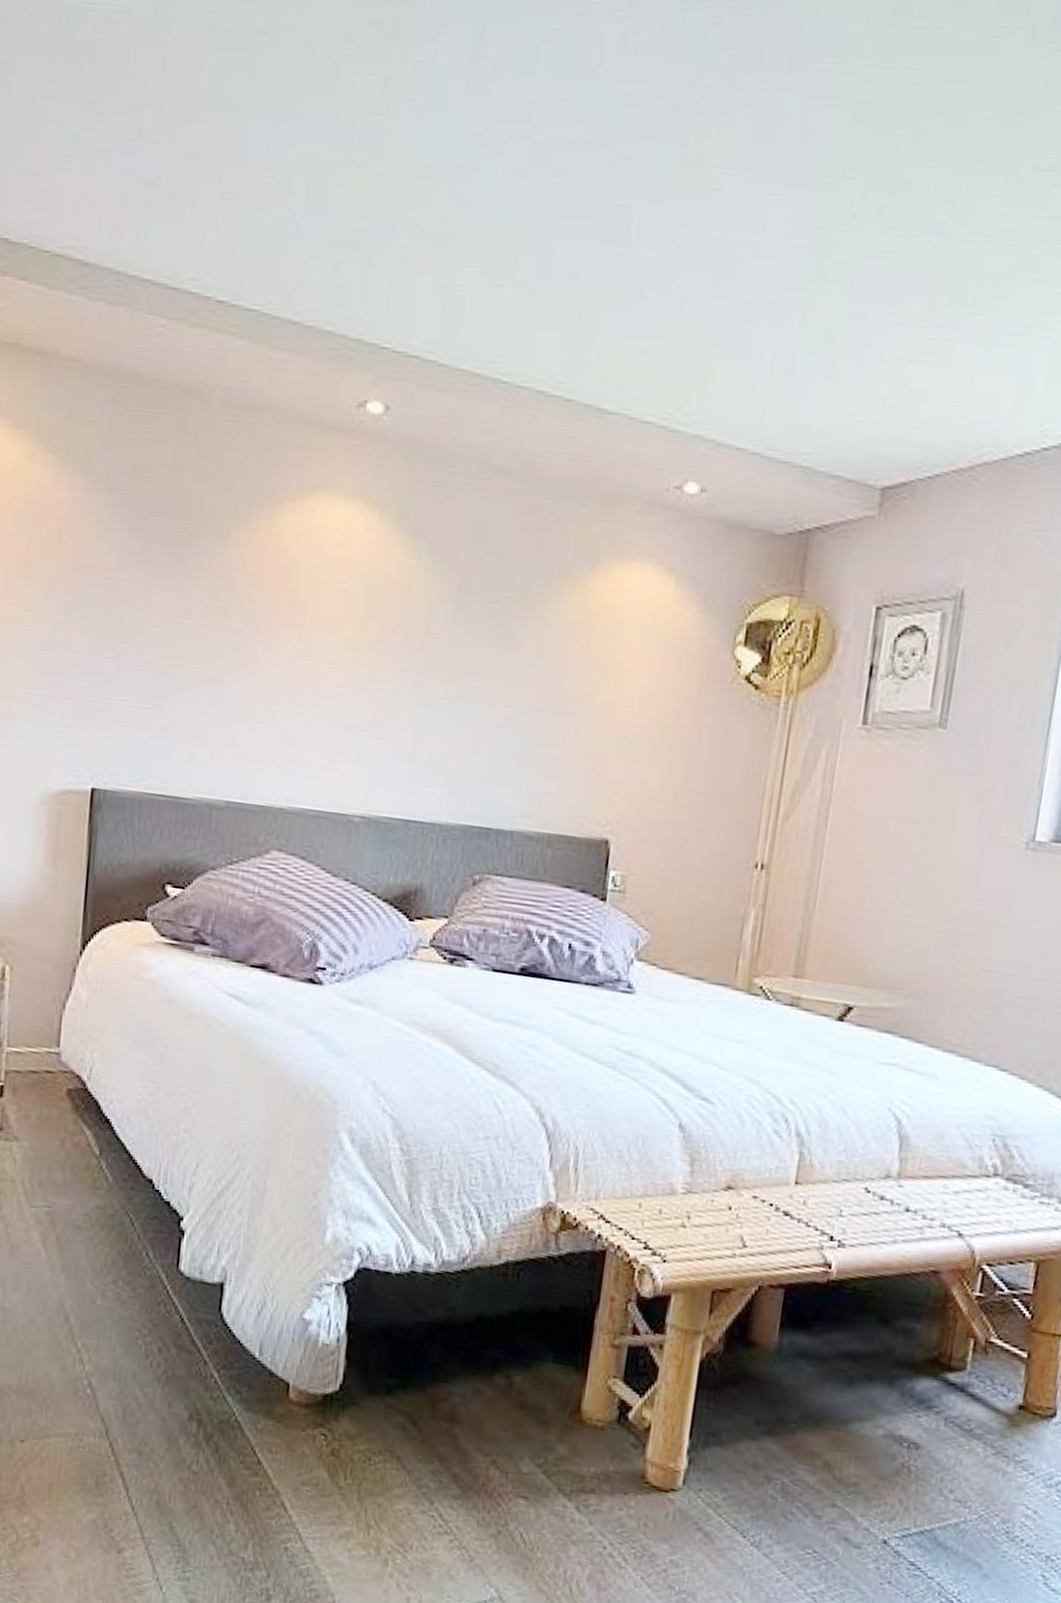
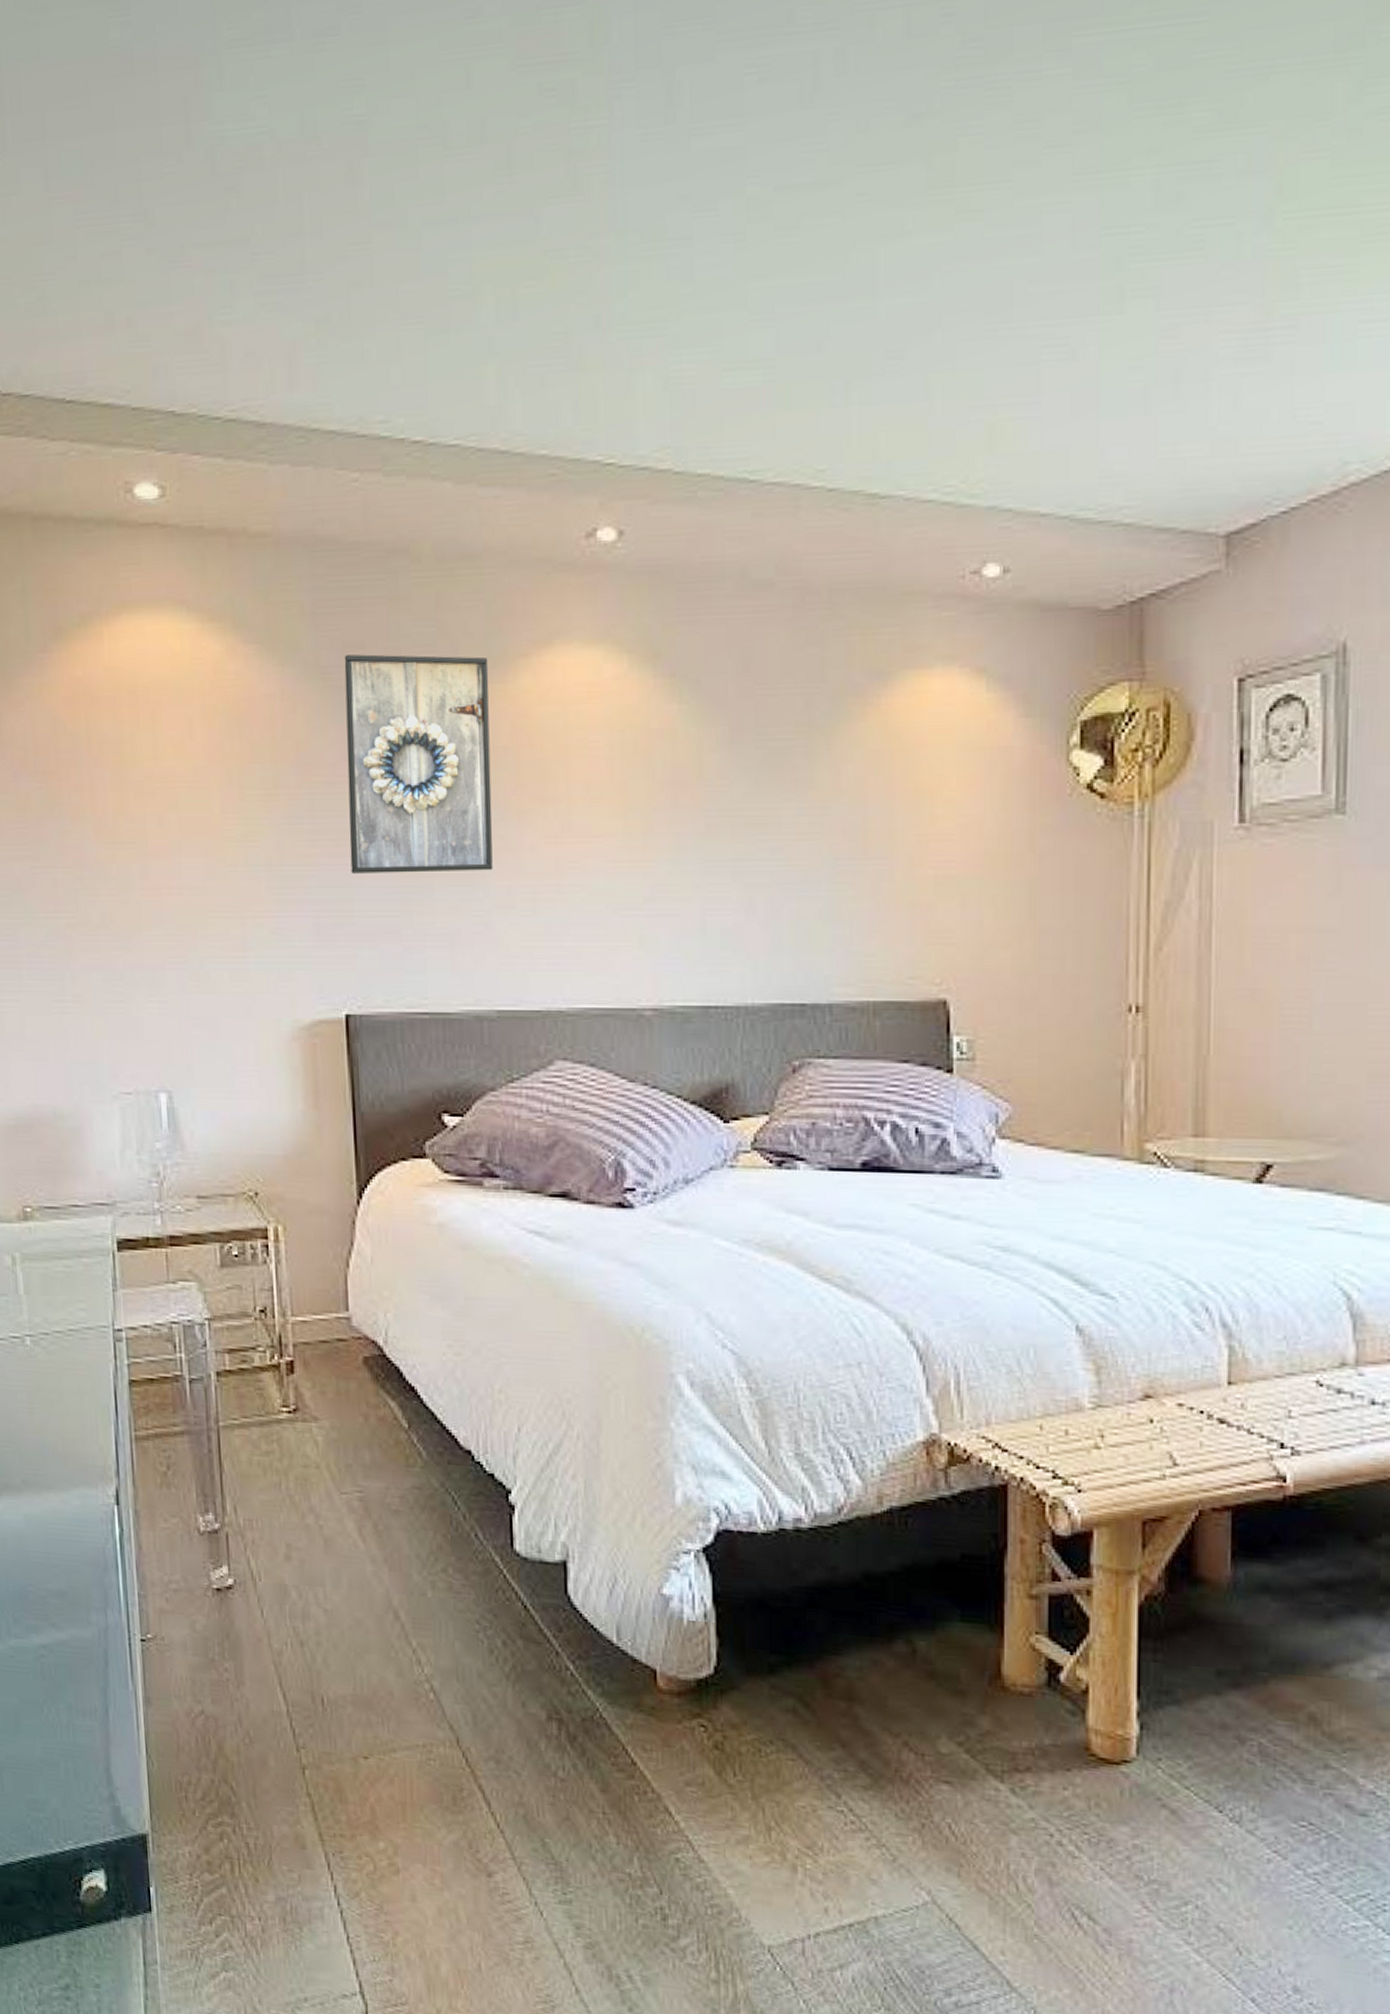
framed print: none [113,476,259,680] -> present [344,654,493,874]

